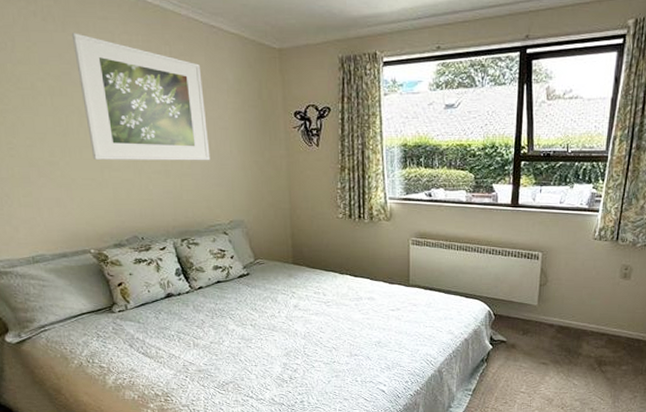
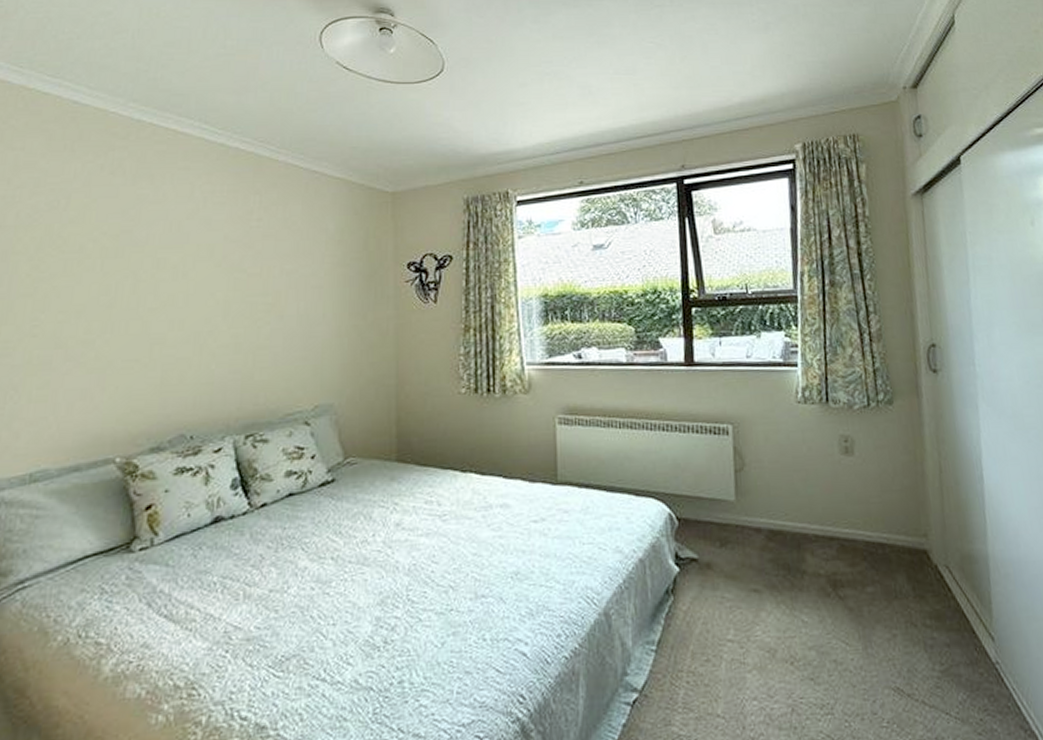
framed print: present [71,33,210,161] -> none [141,186,297,335]

